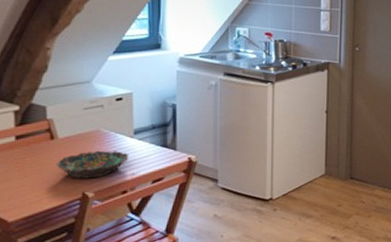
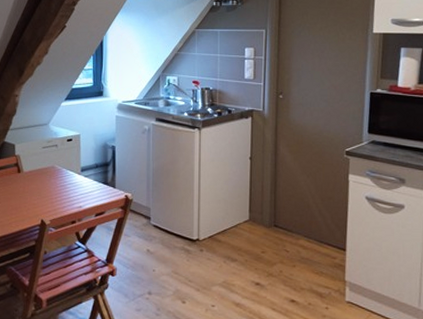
bowl: present [56,150,129,179] -> none [21,184,77,208]

